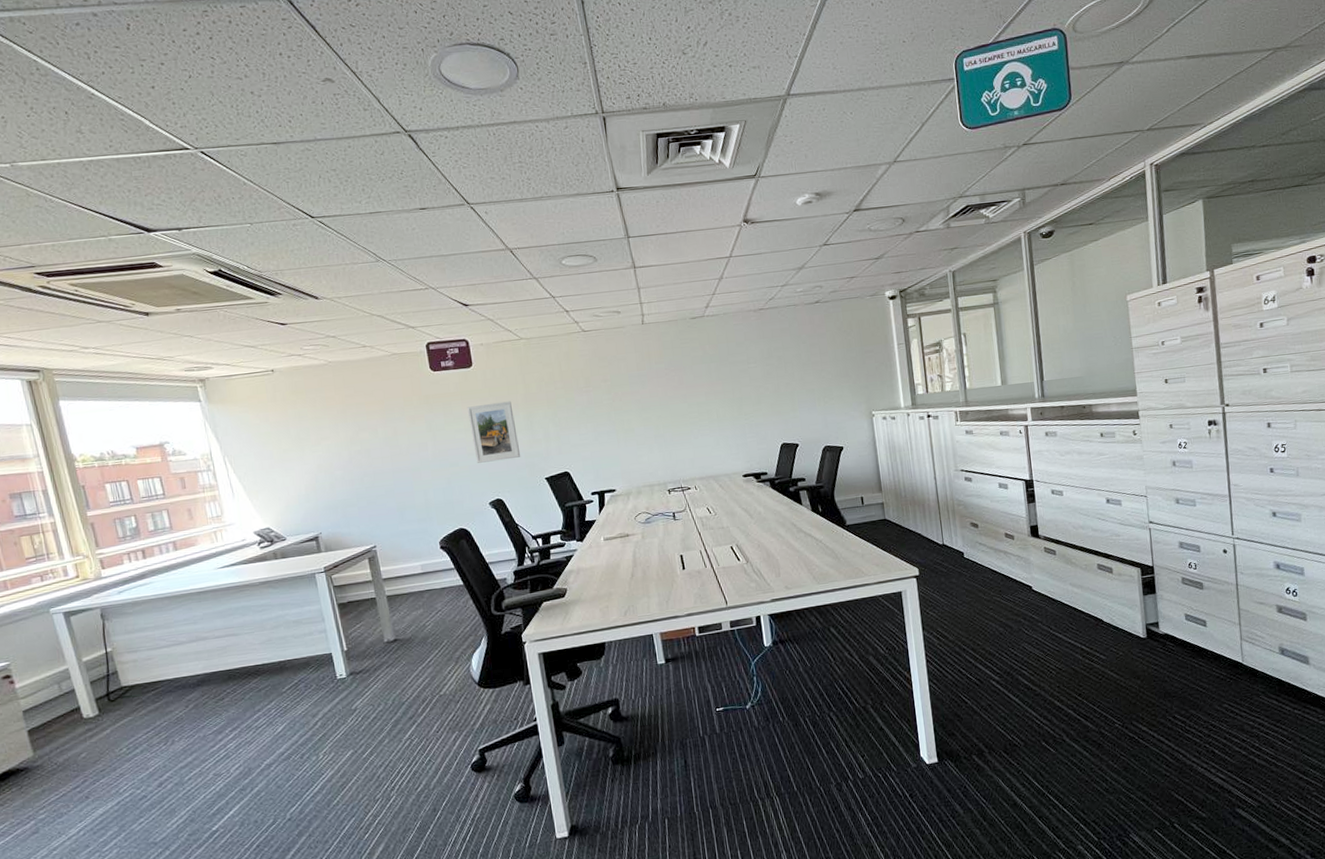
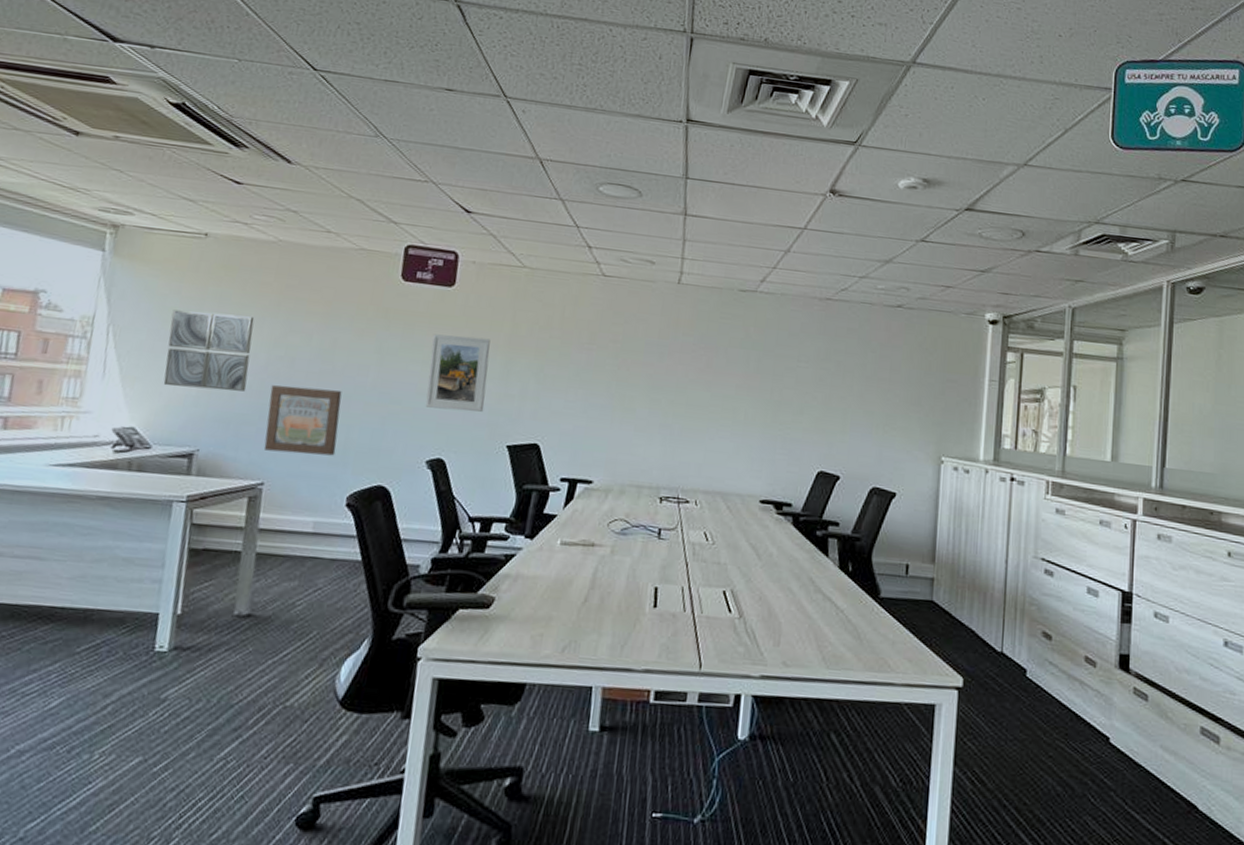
wall art: none [267,426,341,492] -> present [163,310,255,392]
wall art: none [358,466,421,522] -> present [263,385,342,456]

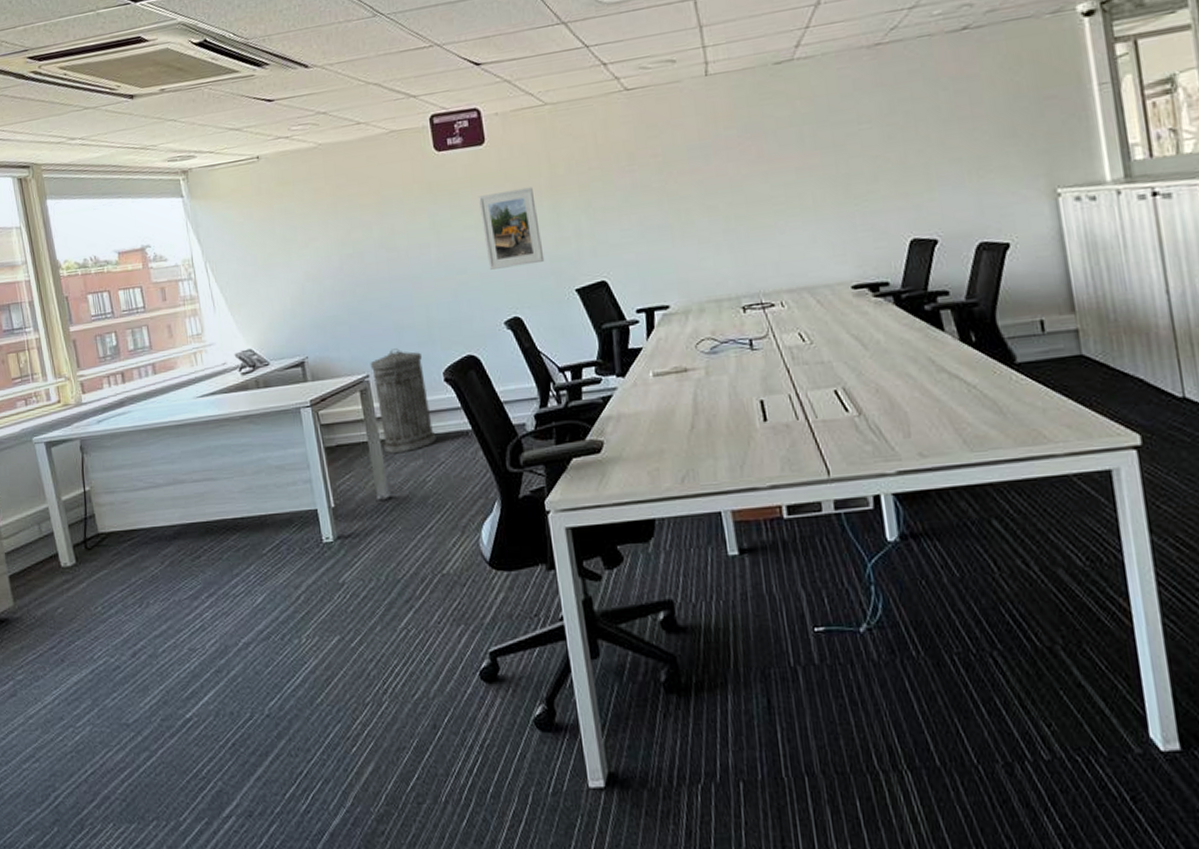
wall art: present [163,310,255,392] -> none [251,224,331,306]
trash can: none [257,461,328,571] -> present [370,348,437,453]
wall art: present [263,385,342,456] -> none [350,274,422,345]

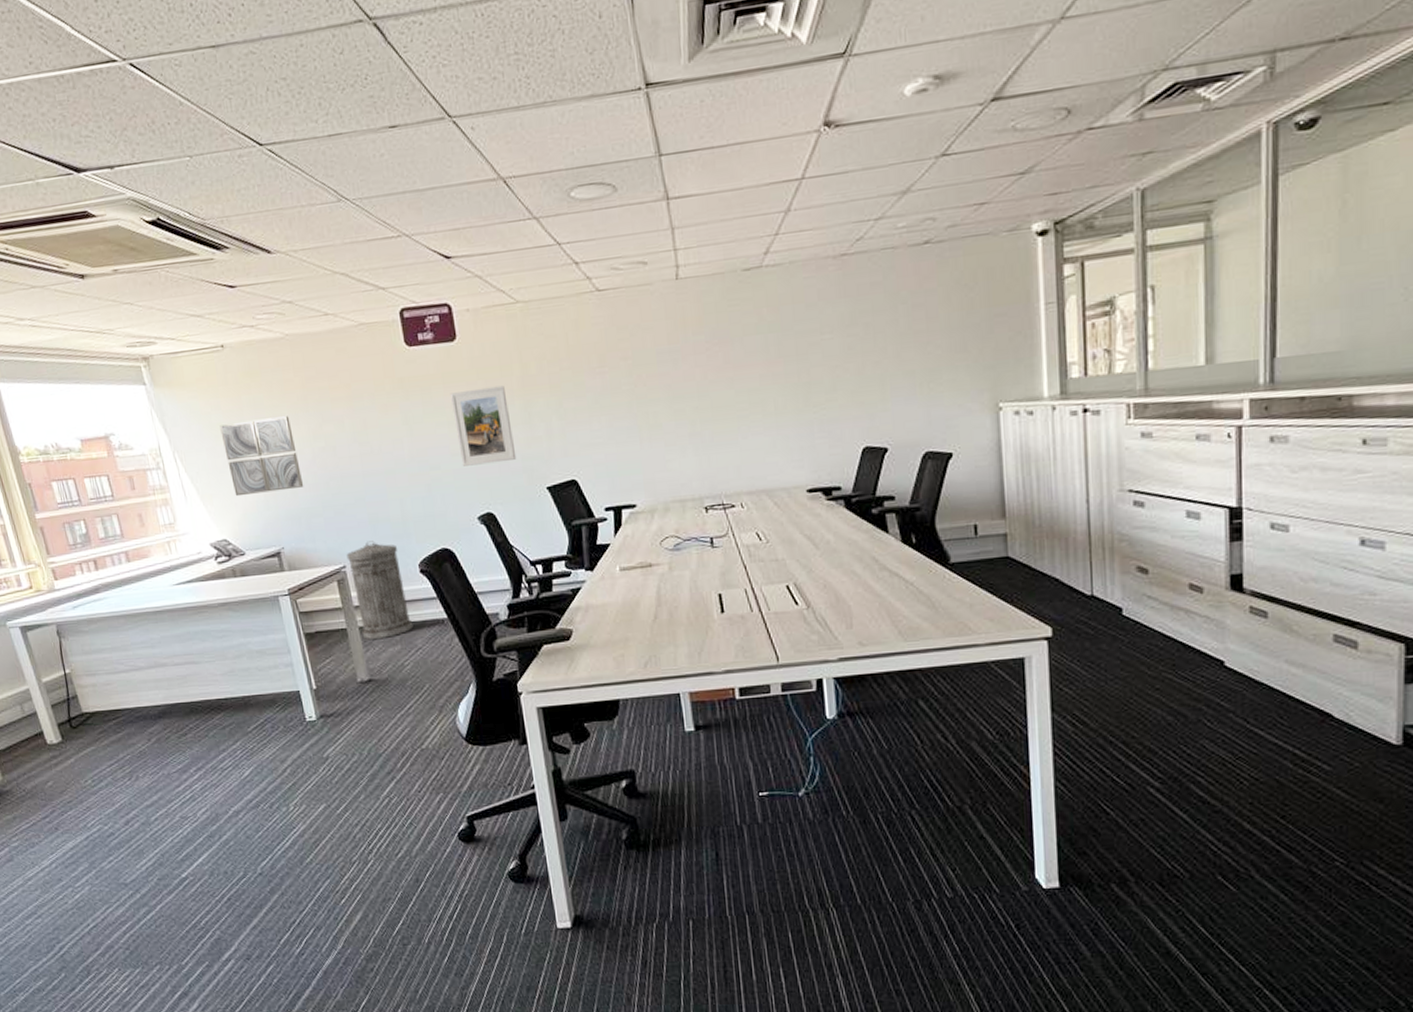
wall art: none [251,224,331,306] -> present [220,416,304,497]

